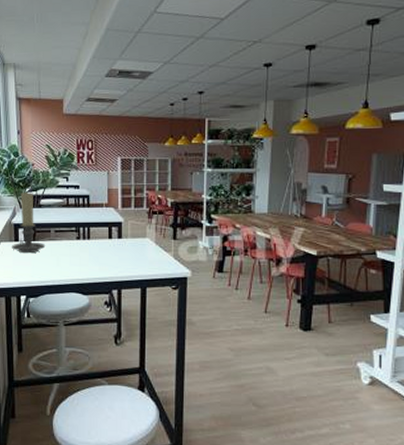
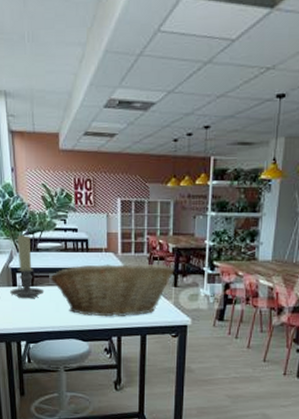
fruit basket: none [52,217,173,270] -> present [50,263,174,317]

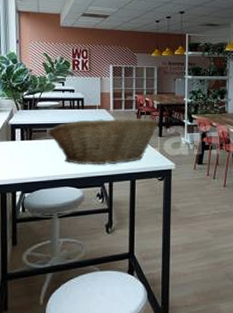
candle holder: present [9,234,45,299] -> none [7,95,42,152]

